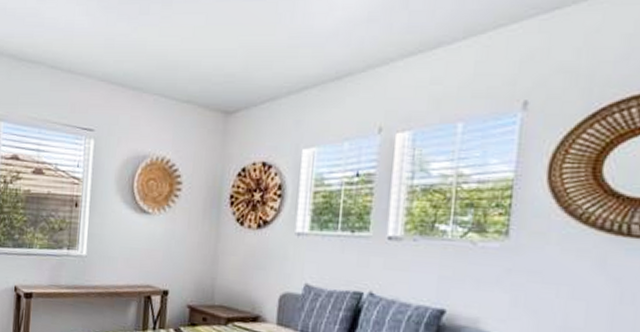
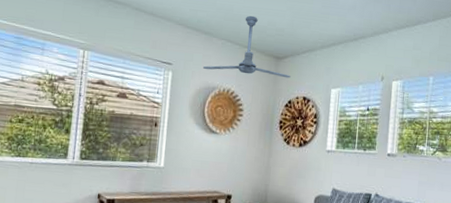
ceiling fan: none [130,60,245,139] -> present [202,15,291,78]

